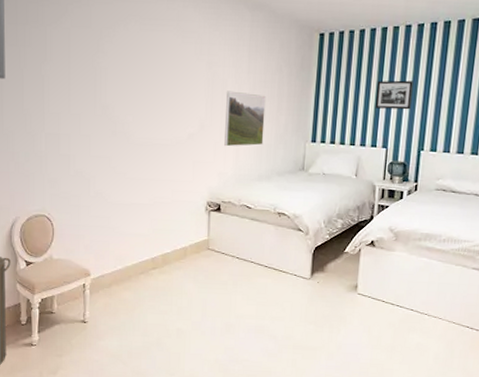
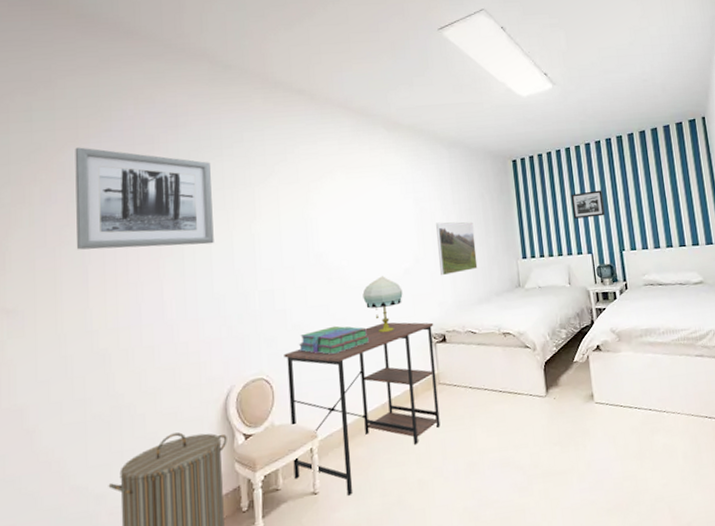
desk: none [65,183,211,329] -> present [284,322,440,496]
stack of books: none [79,178,147,205] -> present [298,326,370,355]
table lamp: none [144,137,184,193] -> present [362,276,403,333]

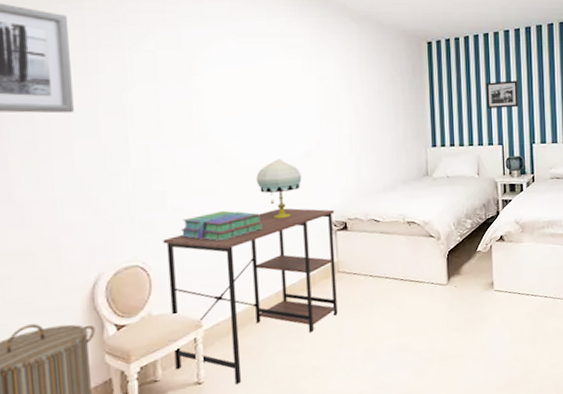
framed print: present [436,222,478,276] -> none [341,103,385,161]

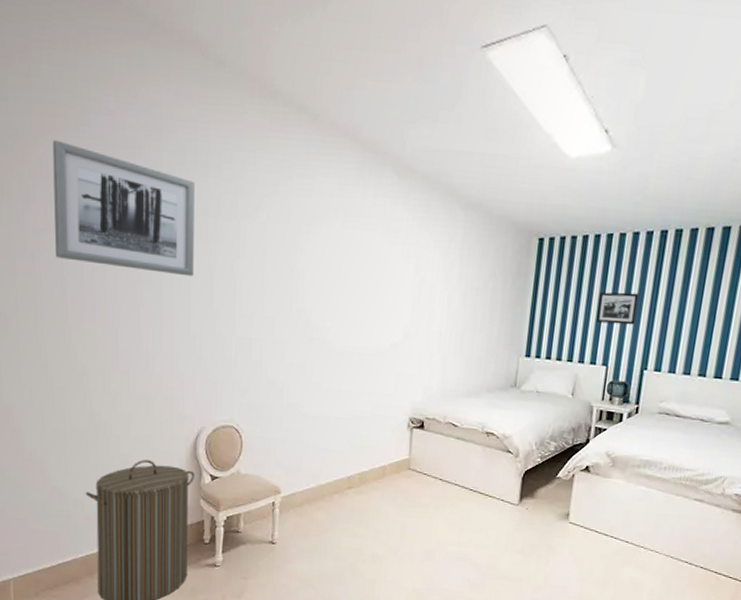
desk: present [163,208,338,385] -> none [255,395,414,552]
stack of books: present [180,210,264,242] -> none [270,388,345,418]
table lamp: present [256,159,302,219] -> none [343,346,386,407]

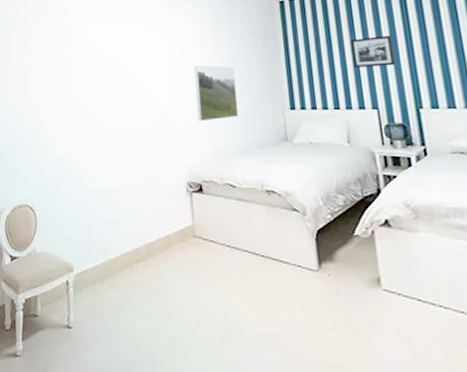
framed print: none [430,297,478,359] -> present [194,65,239,122]

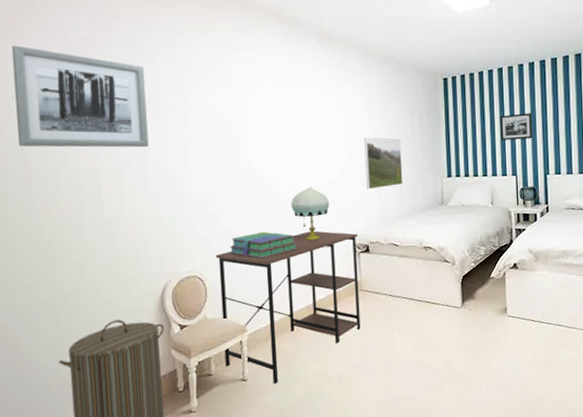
desk: none [47,164,195,337] -> present [216,231,361,384]
stack of books: none [59,162,126,191] -> present [229,231,297,259]
table lamp: none [120,117,159,175] -> present [291,187,330,241]

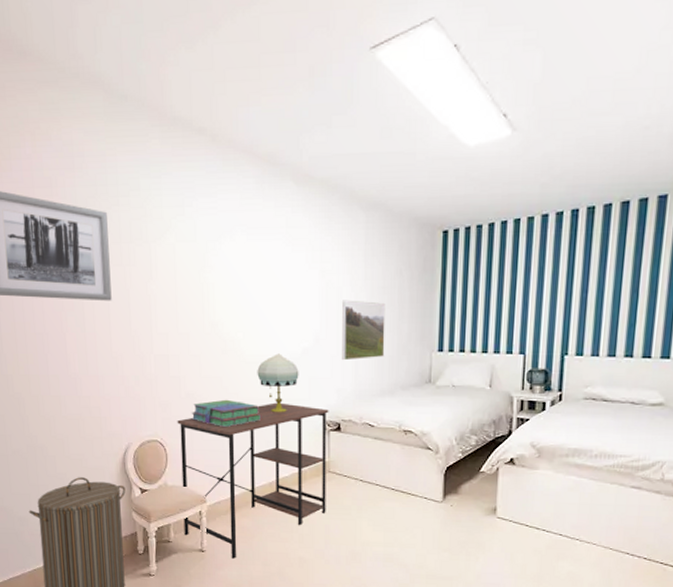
picture frame: present [500,113,532,141] -> none [509,277,553,310]

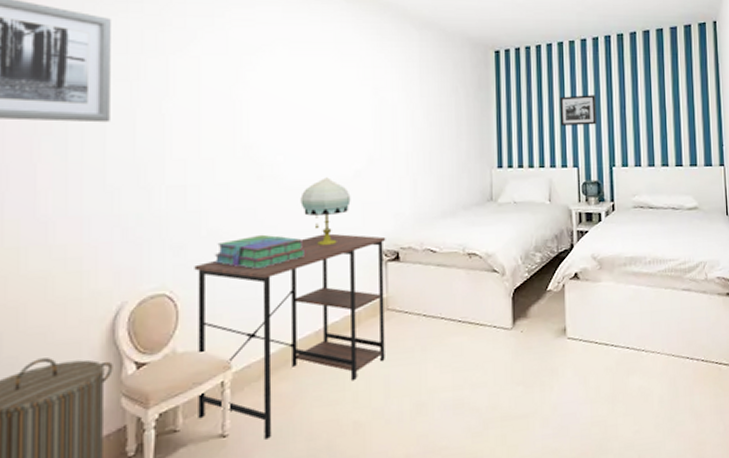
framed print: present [342,300,386,361] -> none [398,117,444,182]
picture frame: none [509,277,553,310] -> present [559,95,596,126]

